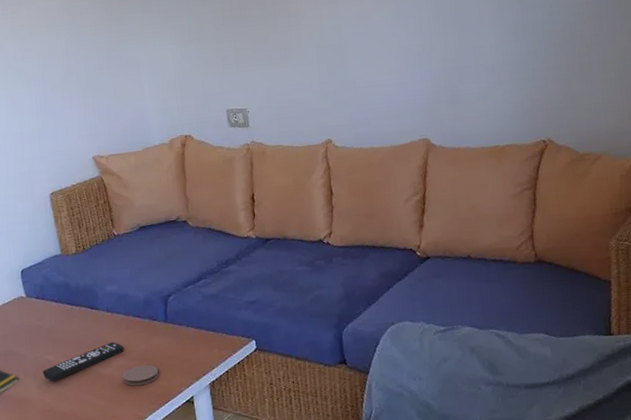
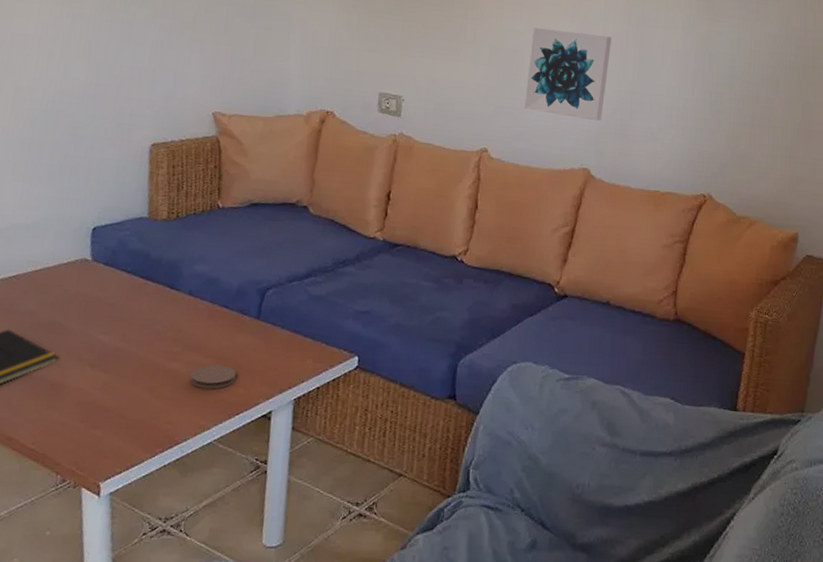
remote control: present [42,341,124,382] -> none [90,331,201,369]
wall art: none [352,11,432,96] -> present [524,27,612,121]

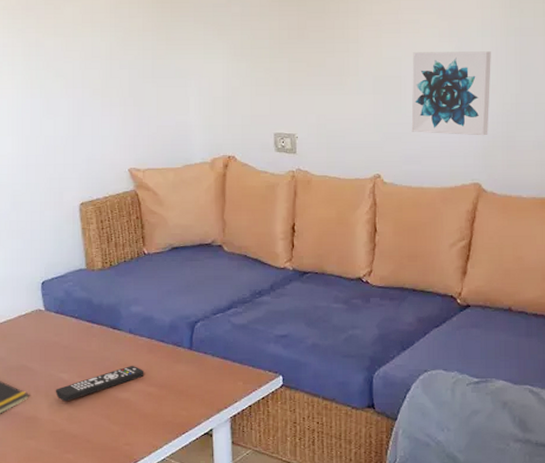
remote control: none [90,331,201,369] -> present [55,365,144,402]
coaster: present [190,364,237,389] -> none [140,392,179,413]

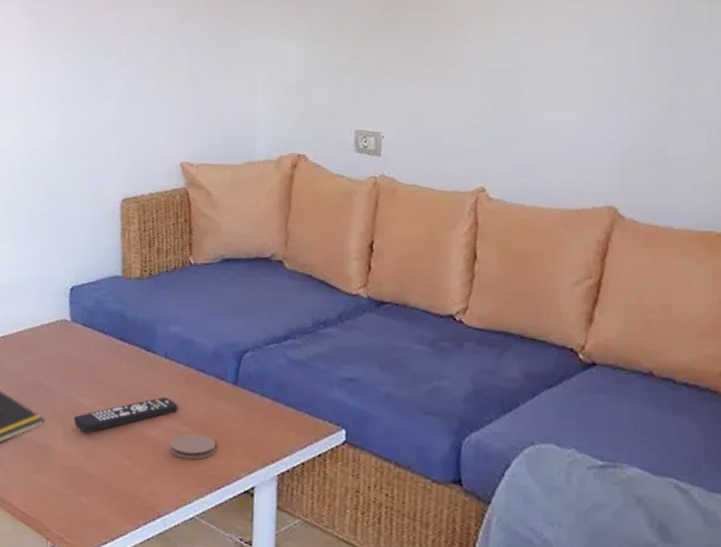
coaster: none [140,392,179,413] -> present [169,433,217,460]
wall art: present [411,51,491,136] -> none [528,40,637,148]

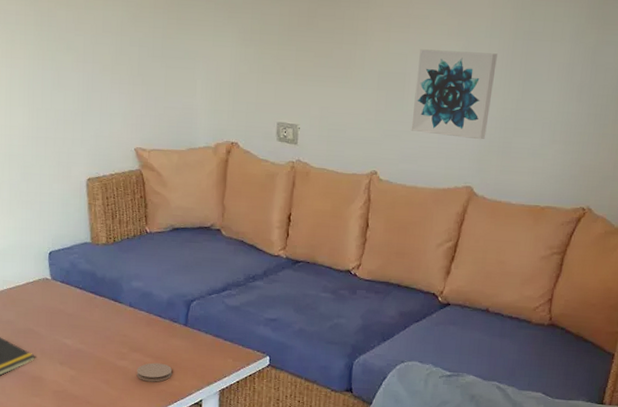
remote control: present [73,396,179,433] -> none [59,336,142,366]
wall art: none [528,40,637,148] -> present [411,49,497,140]

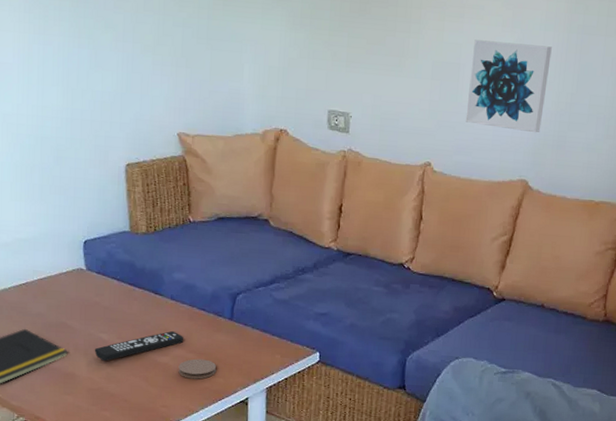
remote control: none [59,336,142,366] -> present [94,330,184,362]

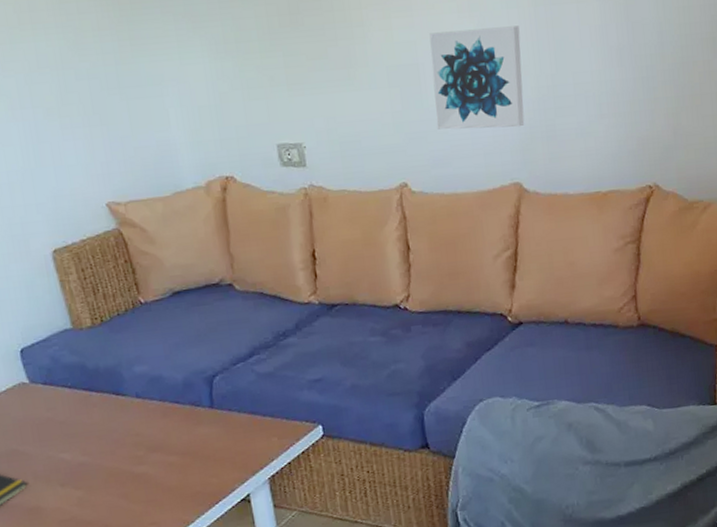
remote control: present [94,330,184,362] -> none [57,433,161,486]
coaster: present [178,358,217,379] -> none [160,459,207,486]

